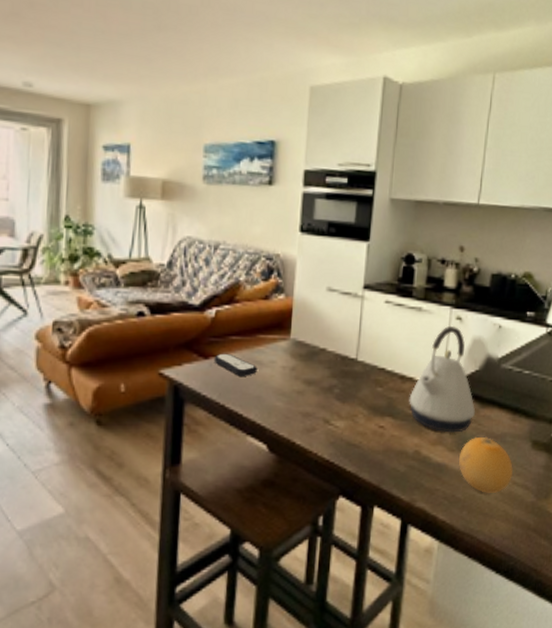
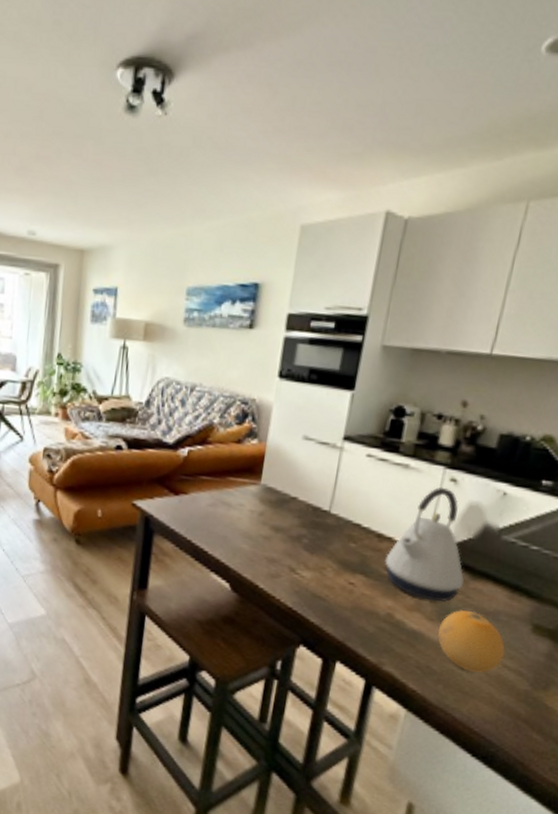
remote control: present [214,353,257,376] -> none [183,491,225,516]

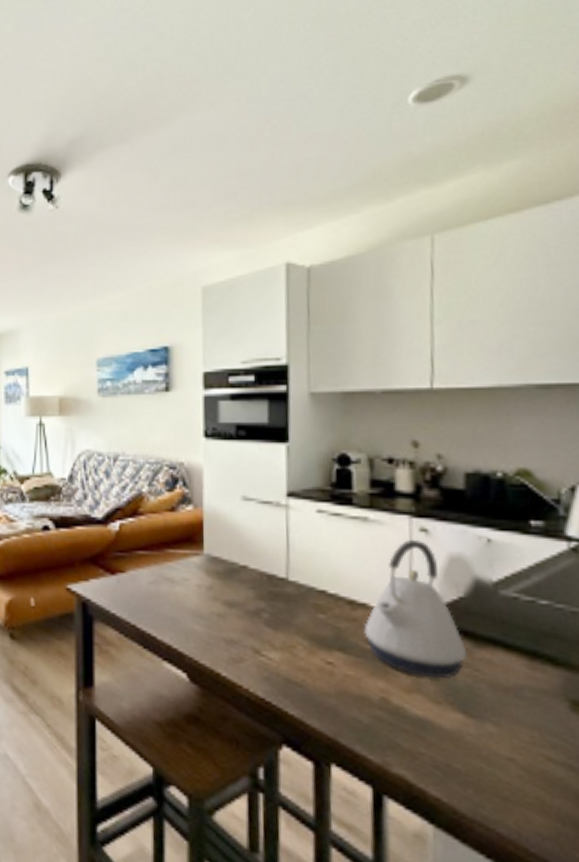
fruit: present [438,610,505,673] -> none [450,687,543,770]

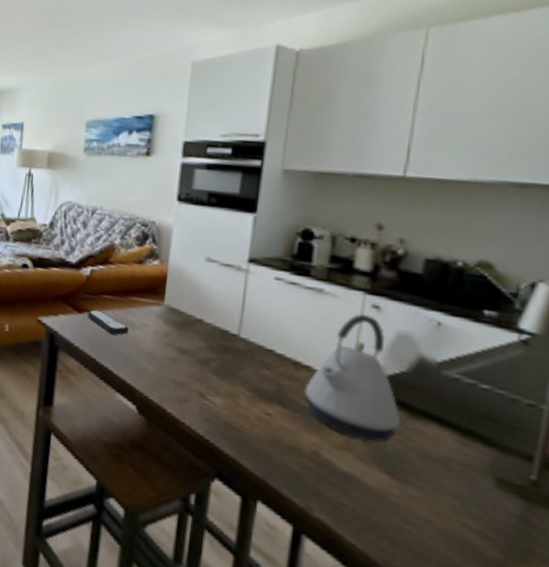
remote control: none [121,568,169,595] -> present [87,309,129,335]

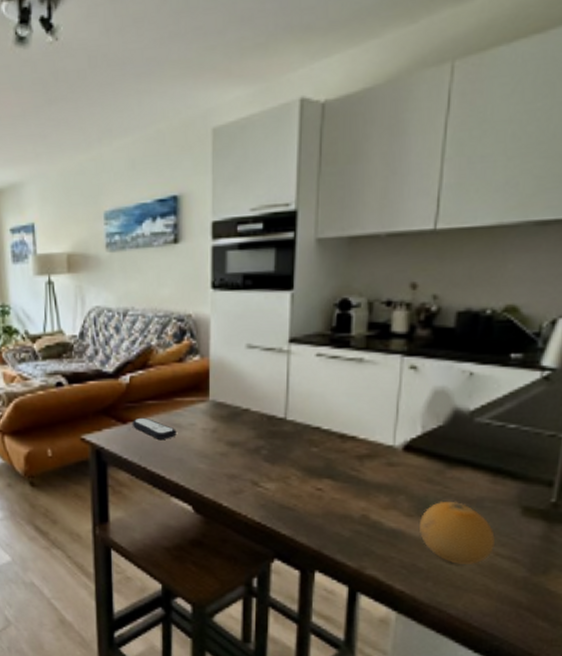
kettle: present [304,313,400,442] -> none [351,376,439,496]
fruit: none [376,453,463,532] -> present [420,501,495,564]

